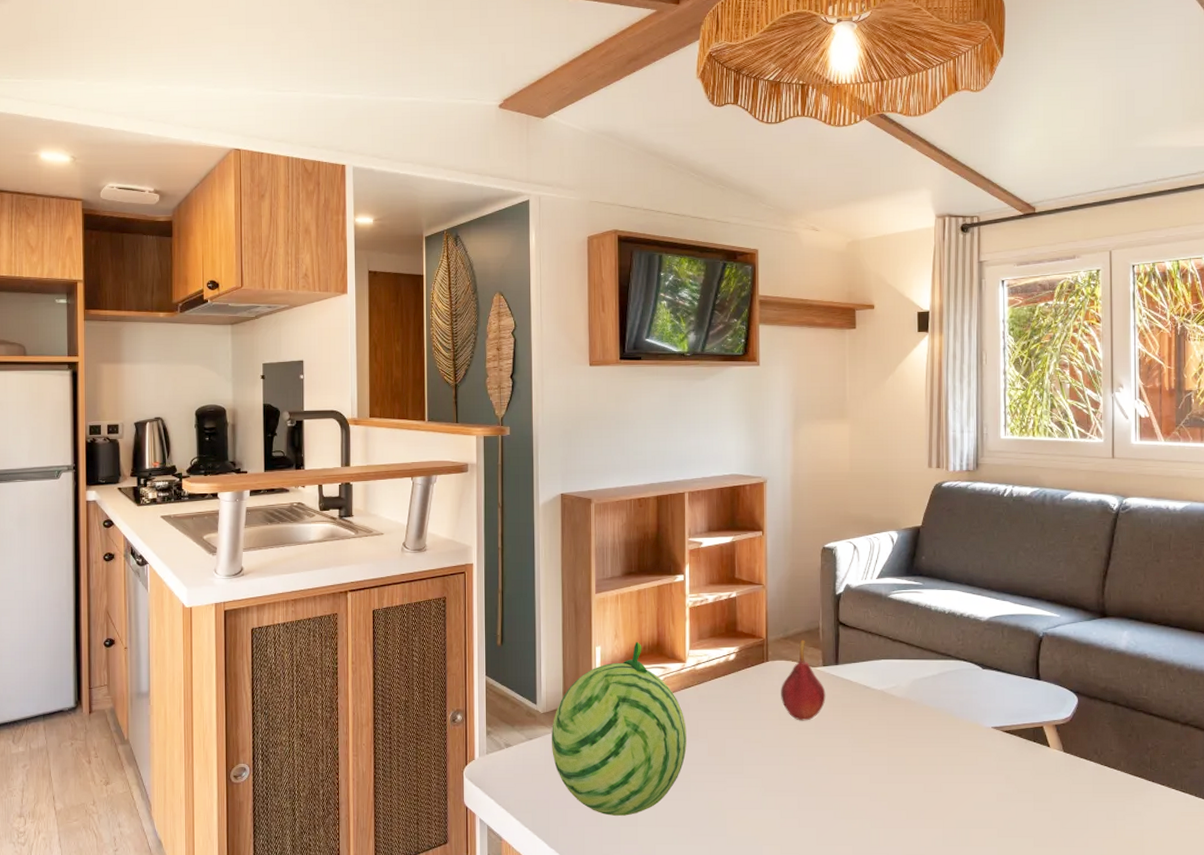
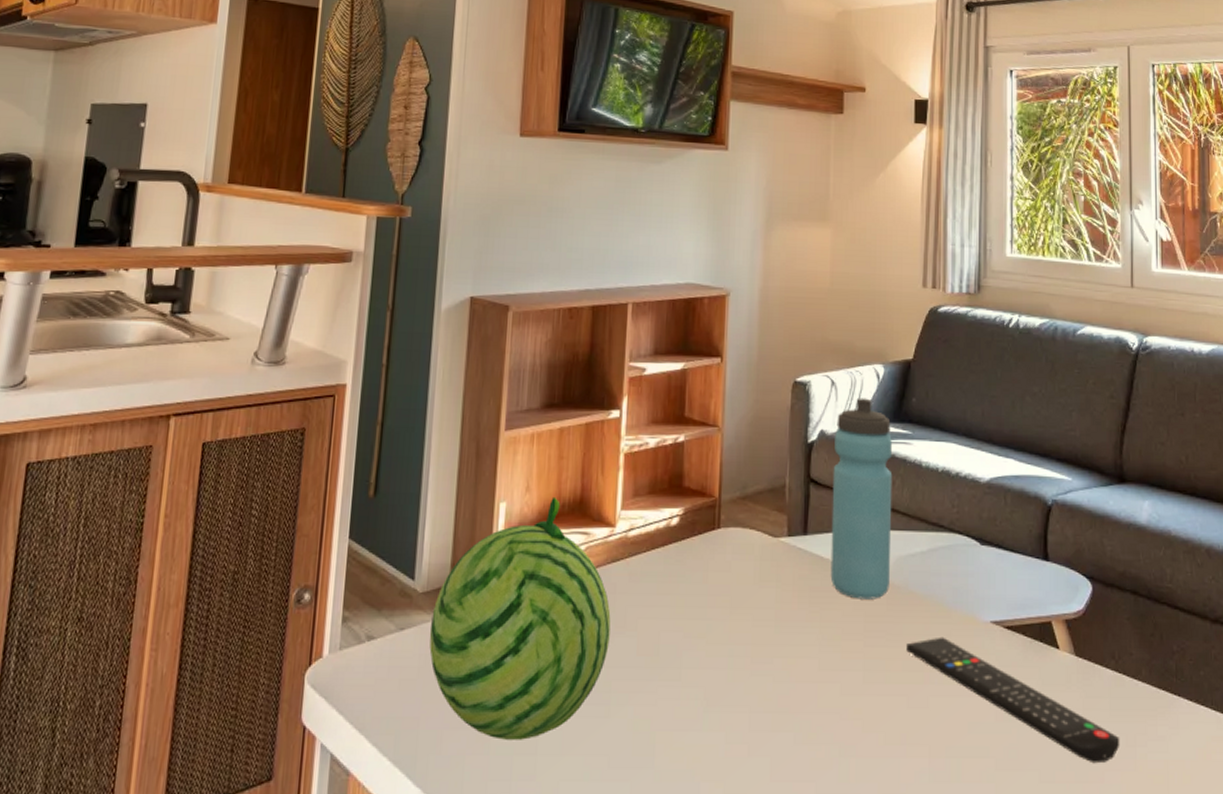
fruit: present [781,640,826,721] -> none [734,500,790,609]
water bottle: none [857,558,908,712] -> present [830,398,893,599]
remote control: none [922,739,1102,833] -> present [906,637,1120,764]

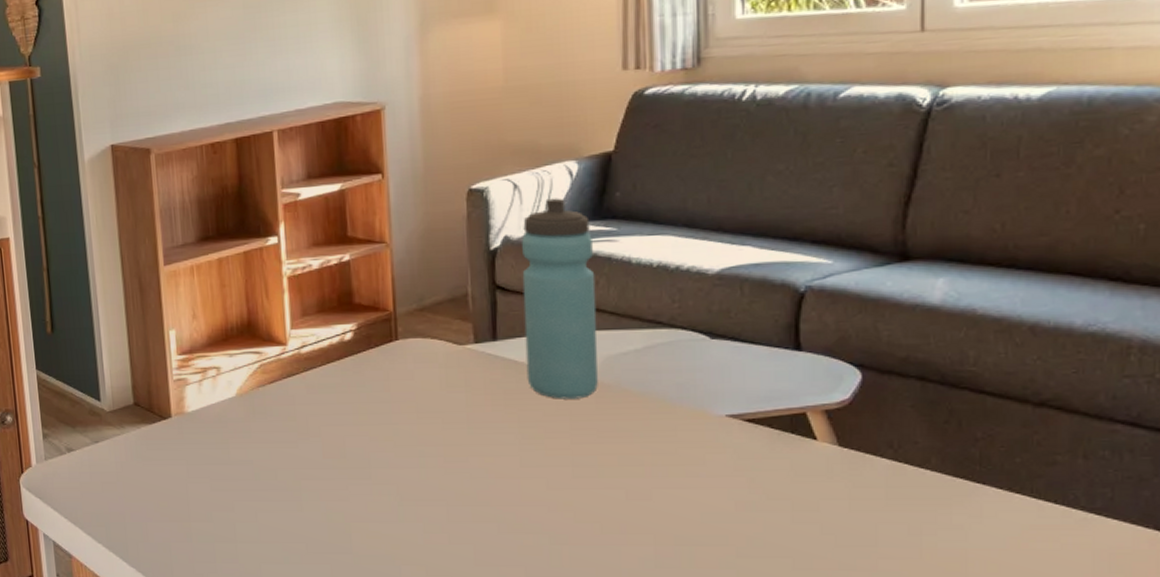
fruit: present [429,496,611,740] -> none [121,321,294,530]
remote control: present [906,637,1120,764] -> none [622,432,900,552]

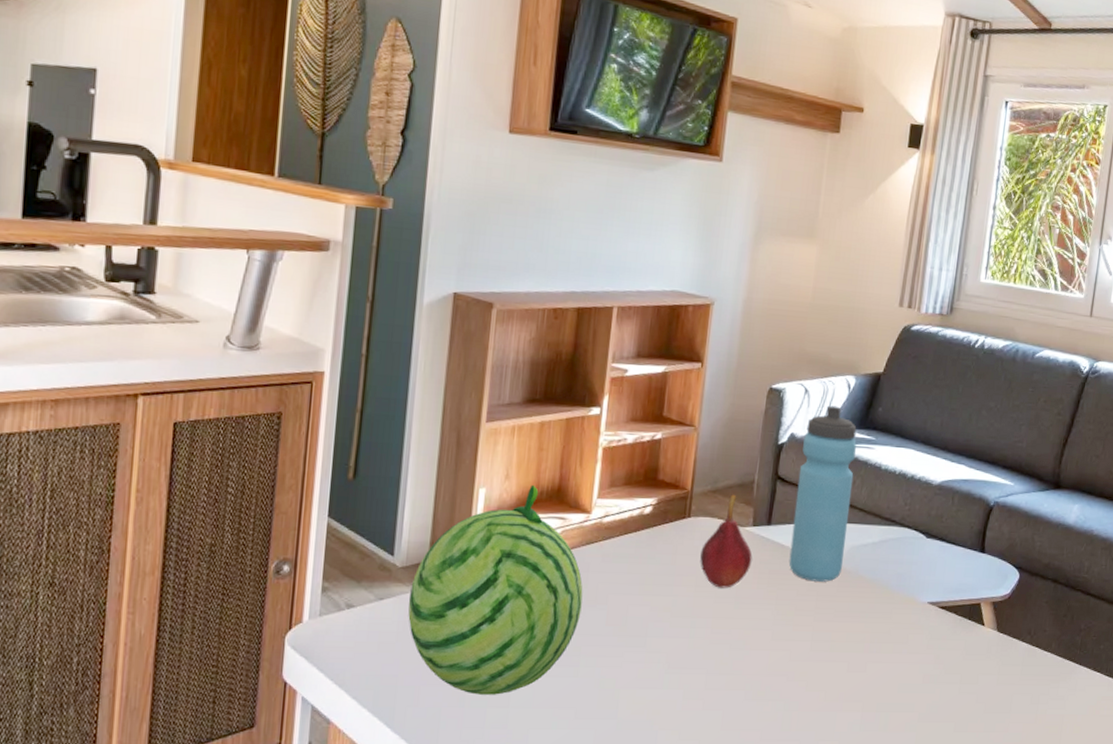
fruit: none [121,321,294,530] -> present [408,484,583,695]
fruit: none [417,310,481,413] -> present [700,494,753,588]

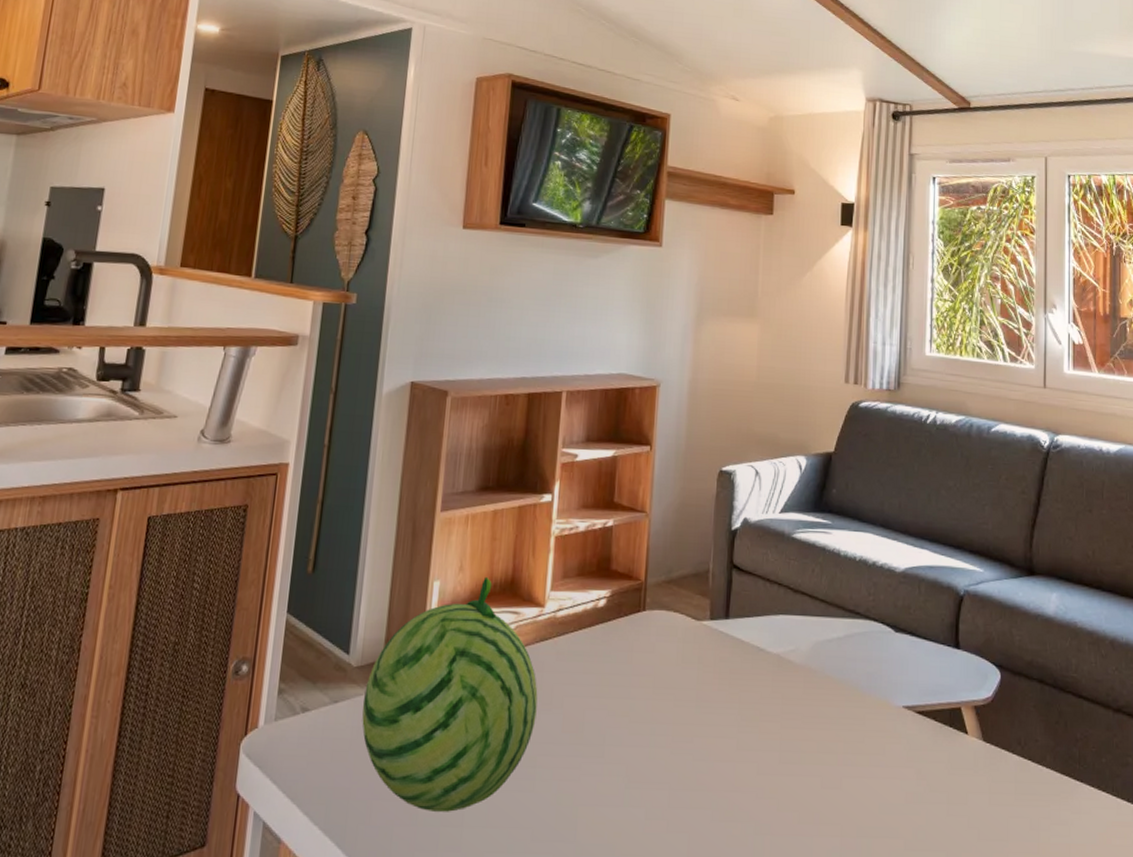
fruit: present [700,494,753,588] -> none [657,585,712,690]
water bottle: present [789,405,857,582] -> none [750,487,812,683]

